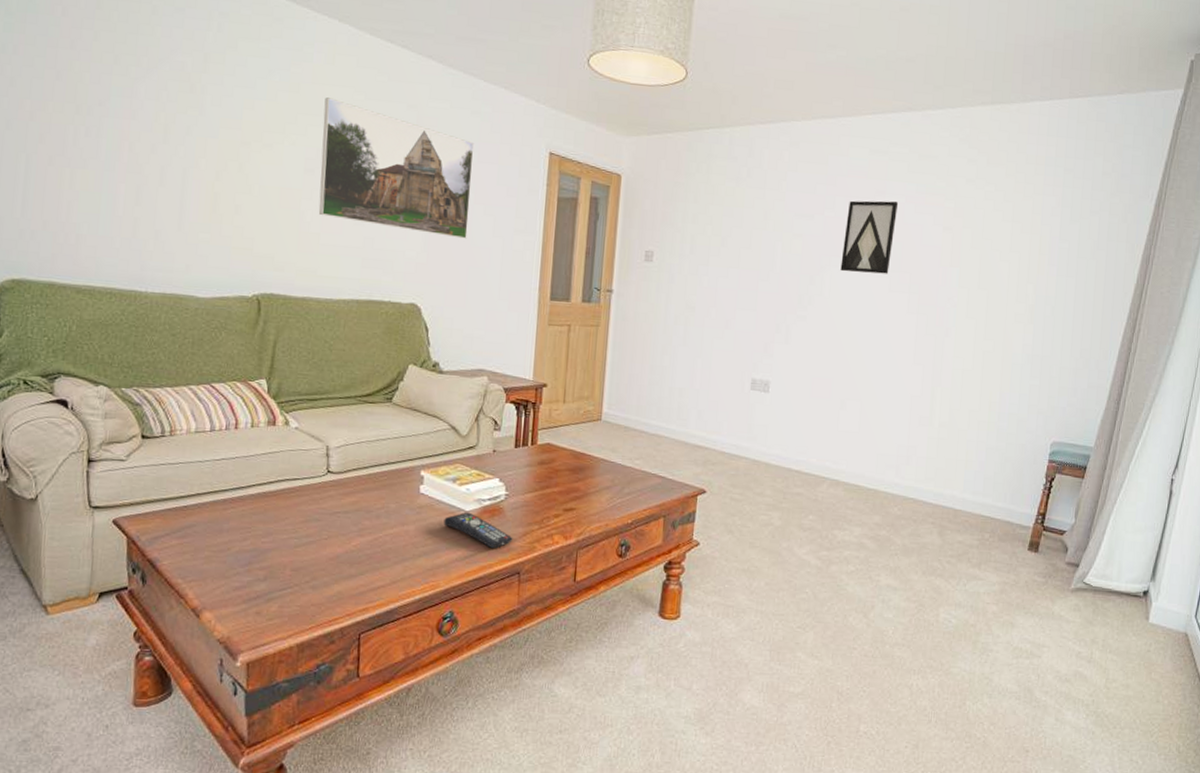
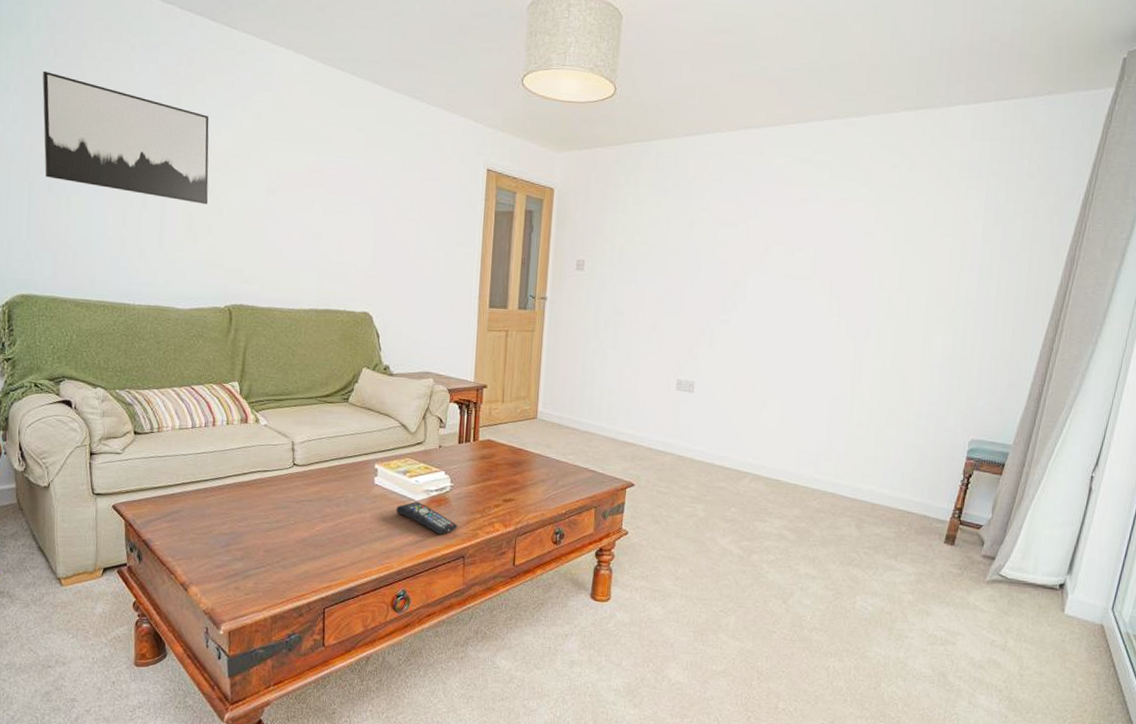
wall art: none [45,30,241,183] -> present [42,70,209,205]
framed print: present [318,97,475,239] -> none [280,123,418,252]
wall art: present [840,200,899,274] -> none [763,207,821,279]

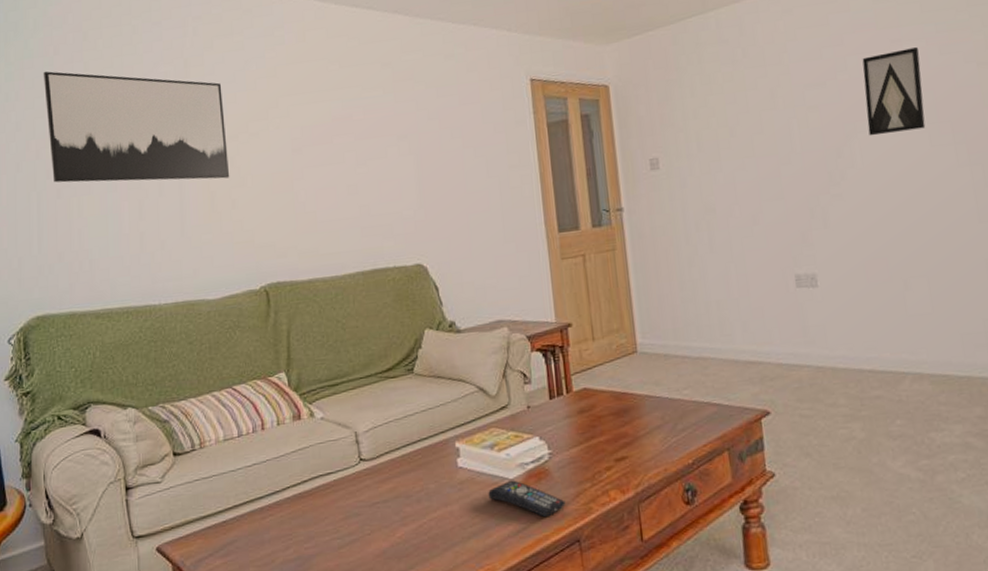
wall art: none [763,207,821,279] -> present [862,47,926,136]

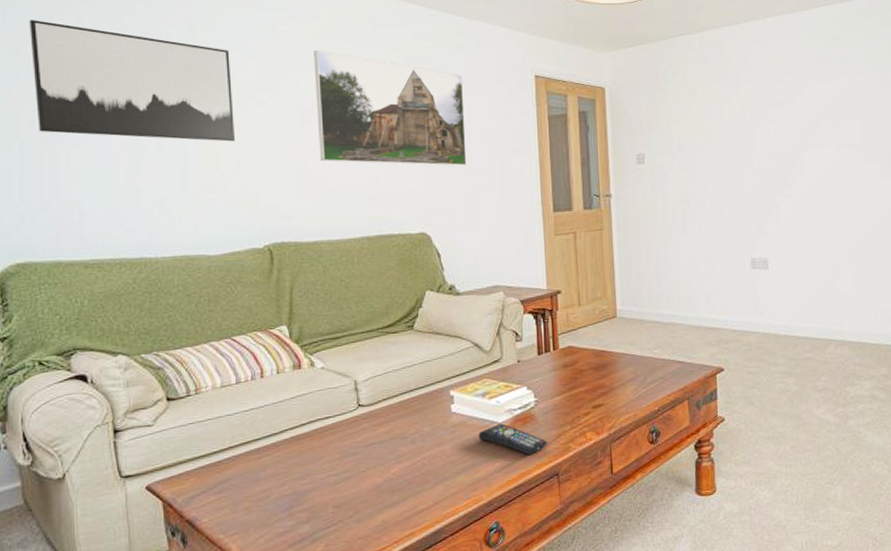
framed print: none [301,74,462,193] -> present [314,50,467,166]
wall art: present [862,47,926,136] -> none [815,81,861,150]

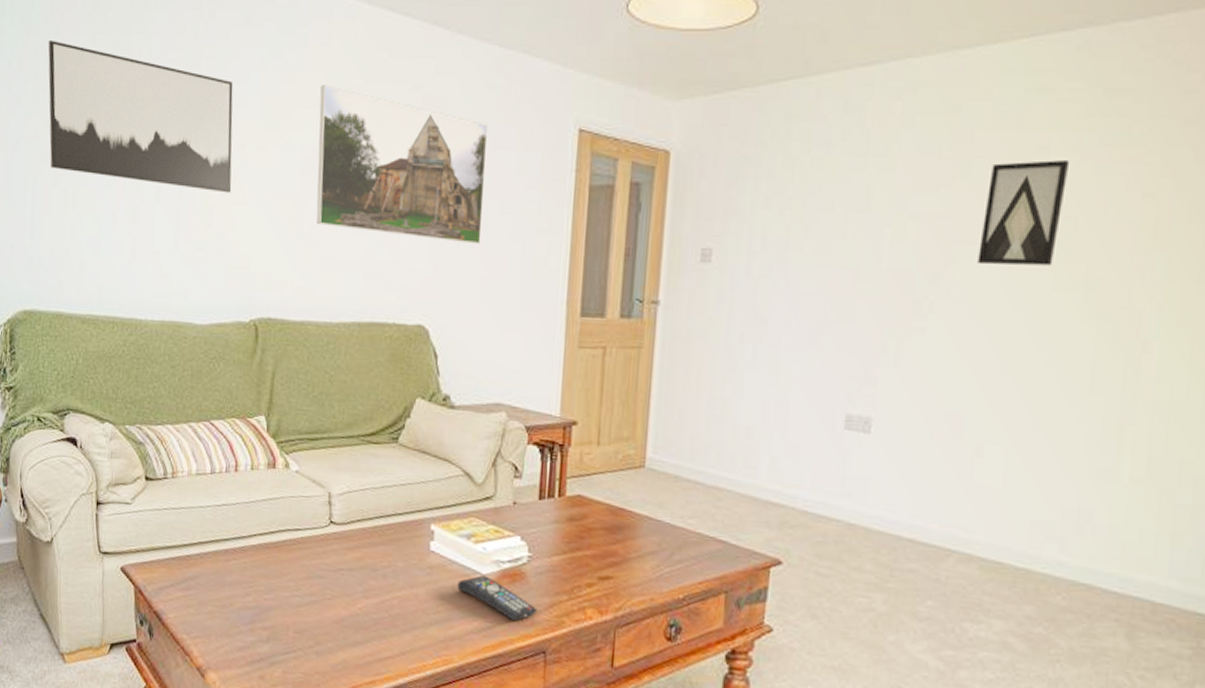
wall art: none [815,81,861,150] -> present [977,160,1070,266]

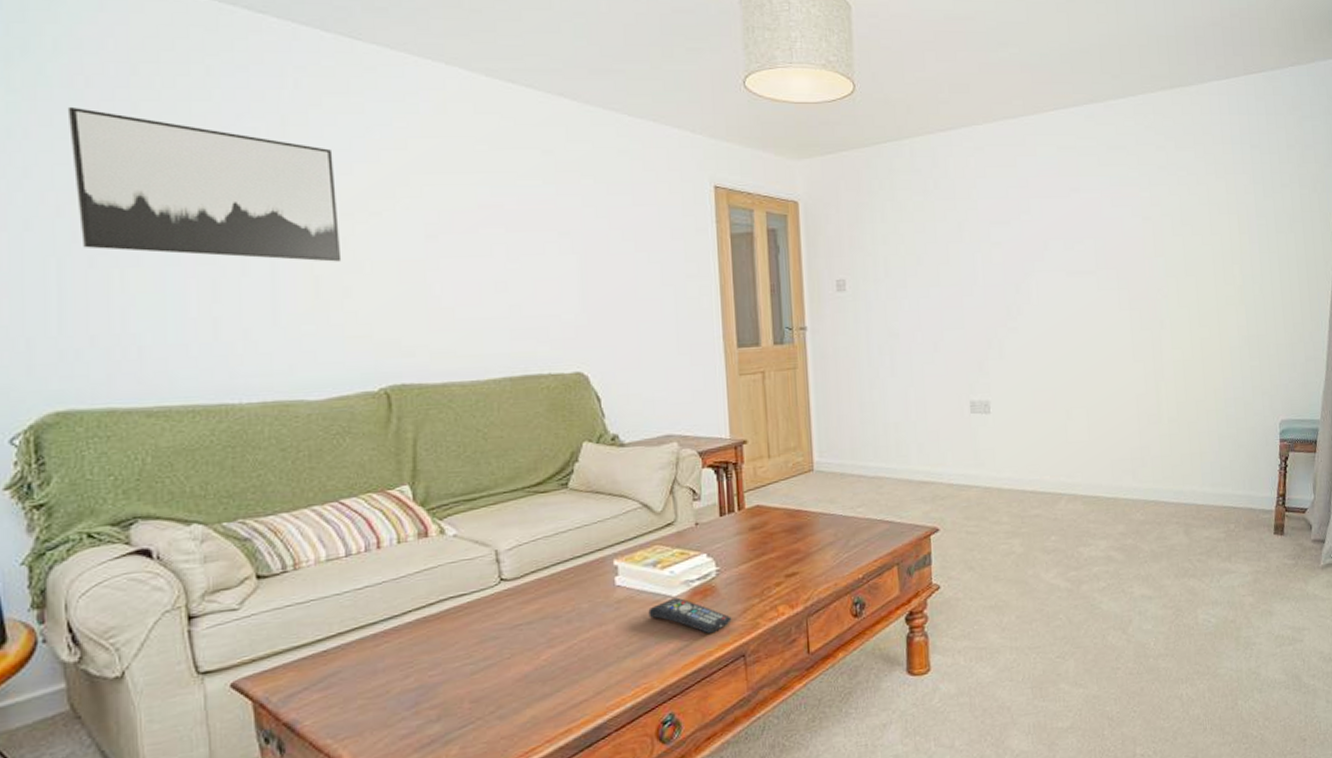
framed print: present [316,85,489,244] -> none [440,152,632,293]
wall art: present [977,160,1070,266] -> none [1044,197,1095,276]

